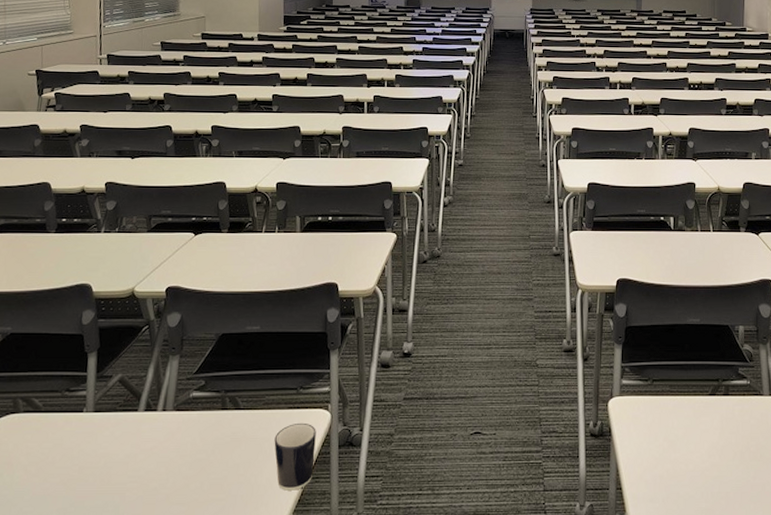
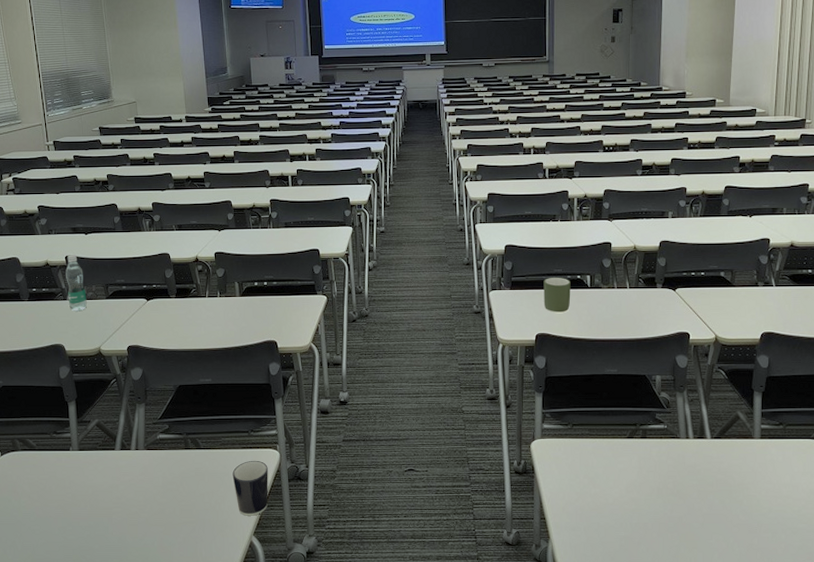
bottle: none [102,180,125,246] -> present [65,254,87,311]
mug: none [626,218,654,256] -> present [543,277,571,313]

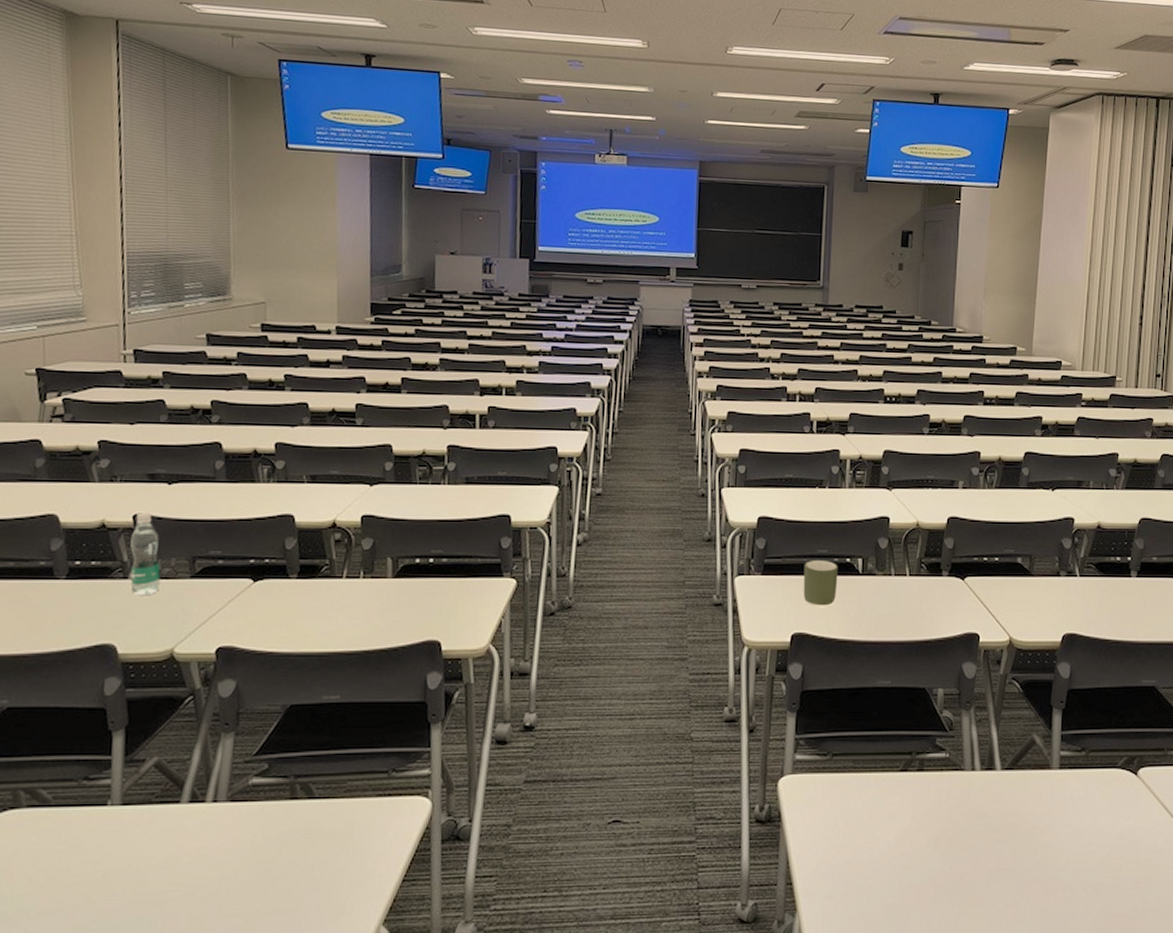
mug: present [232,460,269,516] -> none [358,813,413,896]

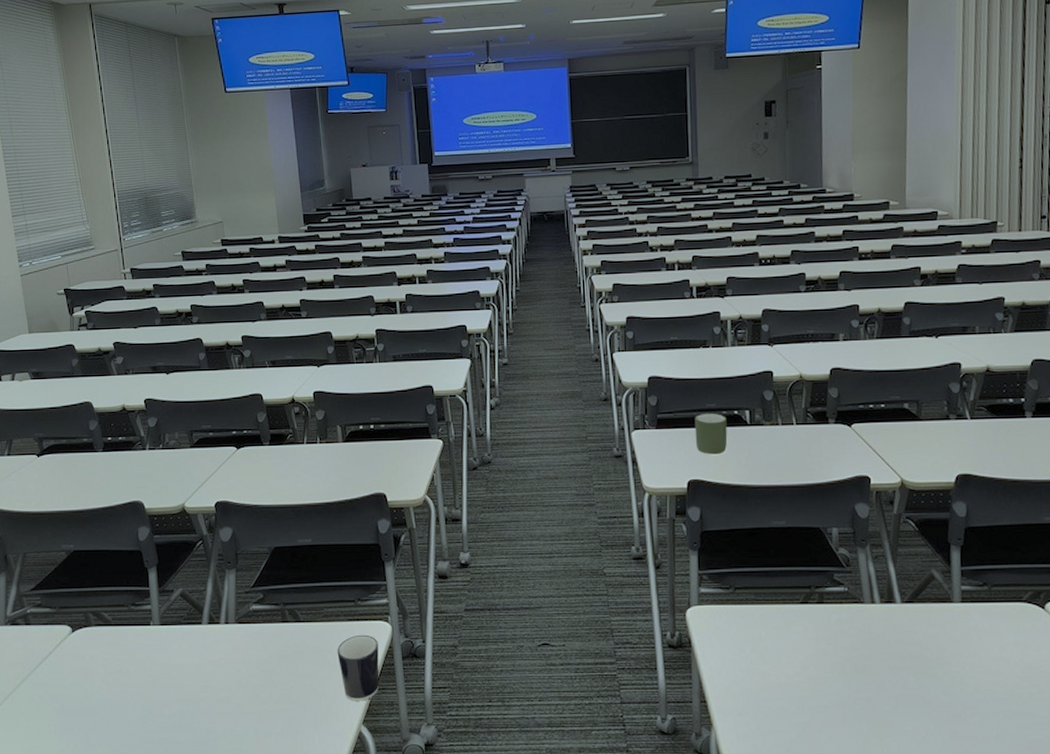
bottle: present [129,511,161,596] -> none [144,396,169,463]
mug: none [358,813,413,896] -> present [337,634,380,701]

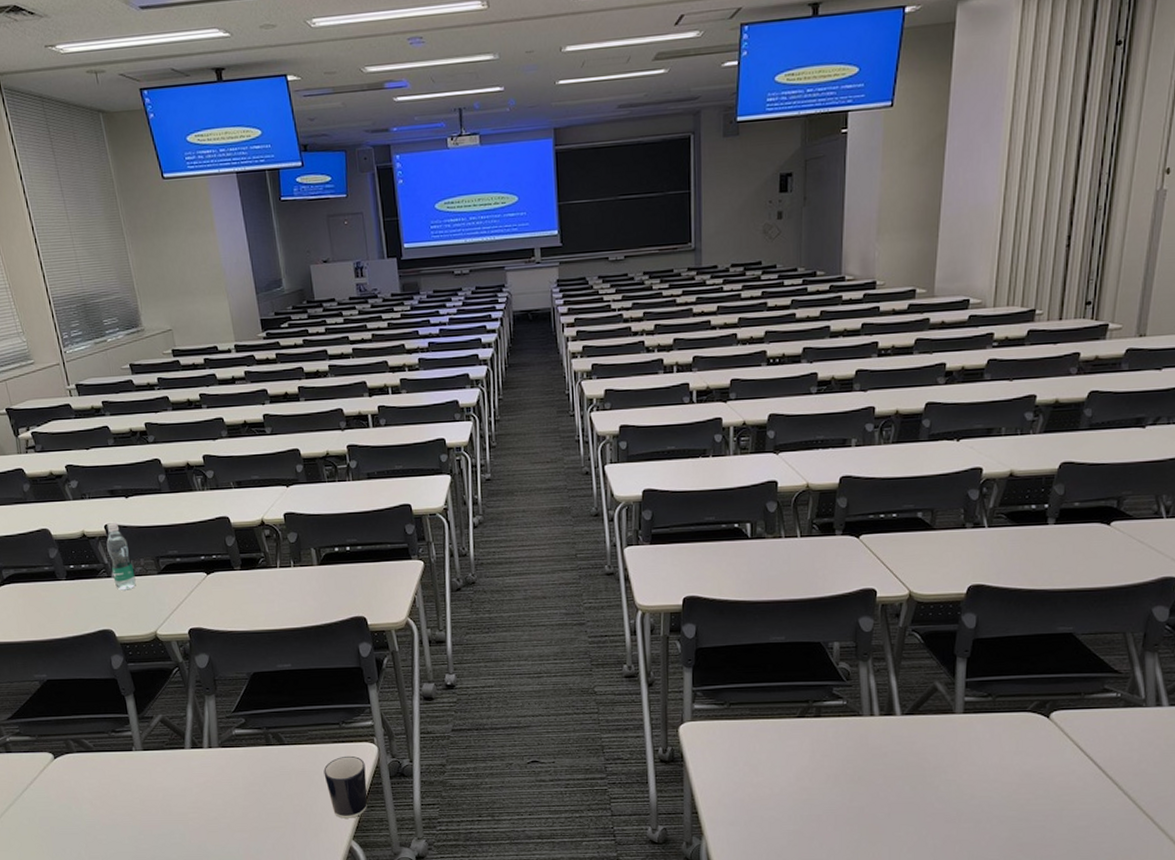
bottle: none [144,396,169,463] -> present [106,522,136,591]
mug: present [694,413,728,455] -> none [691,526,726,571]

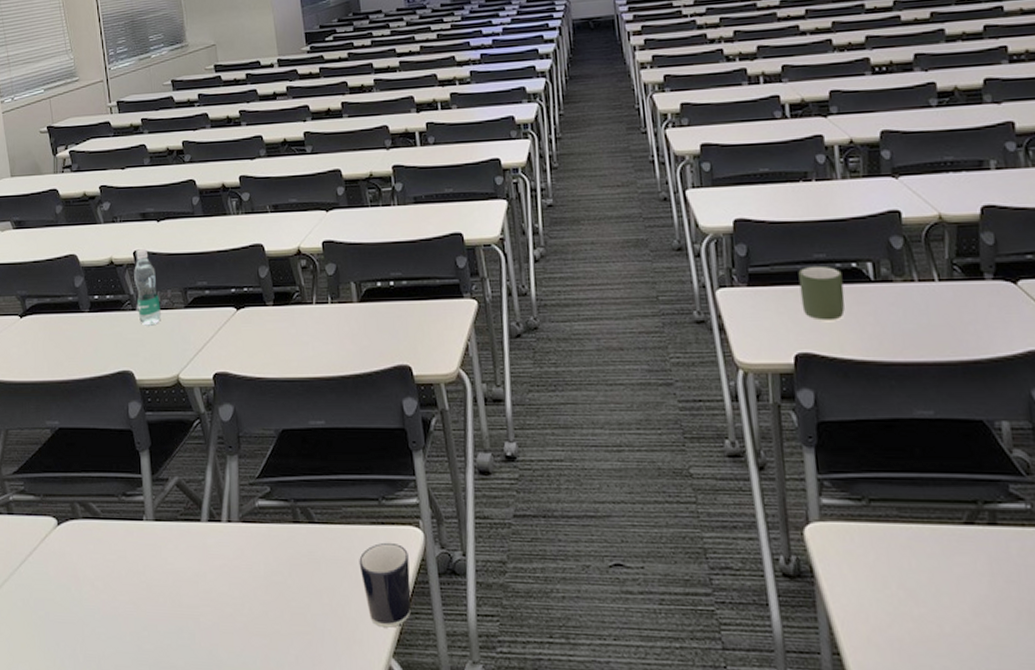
mug: none [691,526,726,571] -> present [798,265,845,321]

